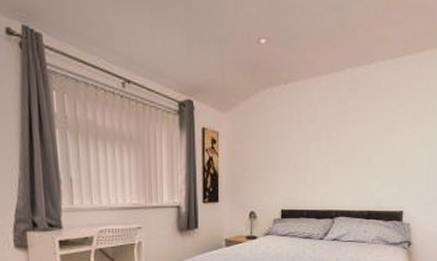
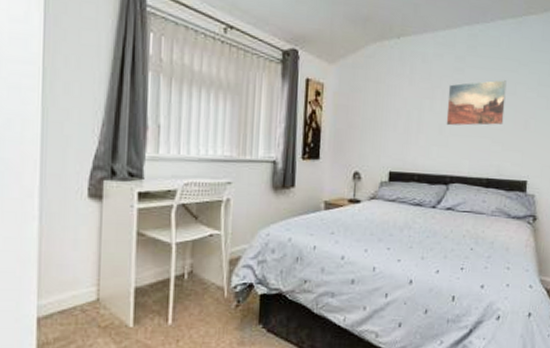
wall art: none [331,119,386,165] -> present [446,80,507,126]

